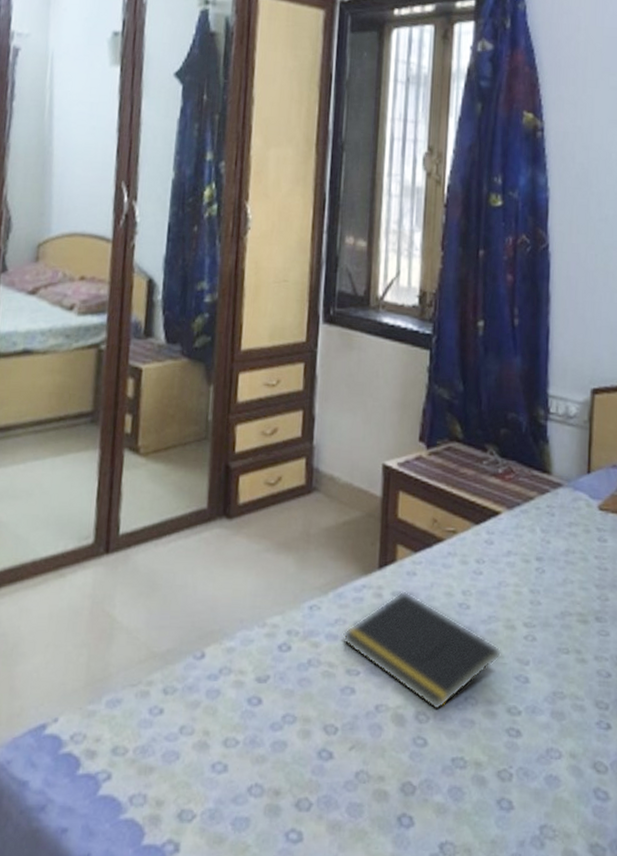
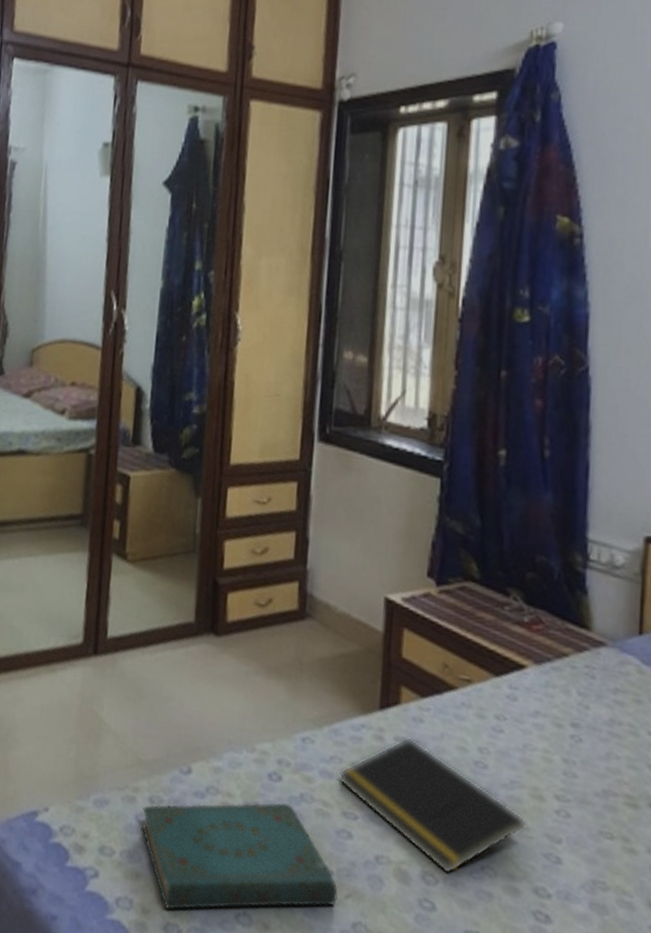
book: none [156,671,342,796] -> present [142,803,338,910]

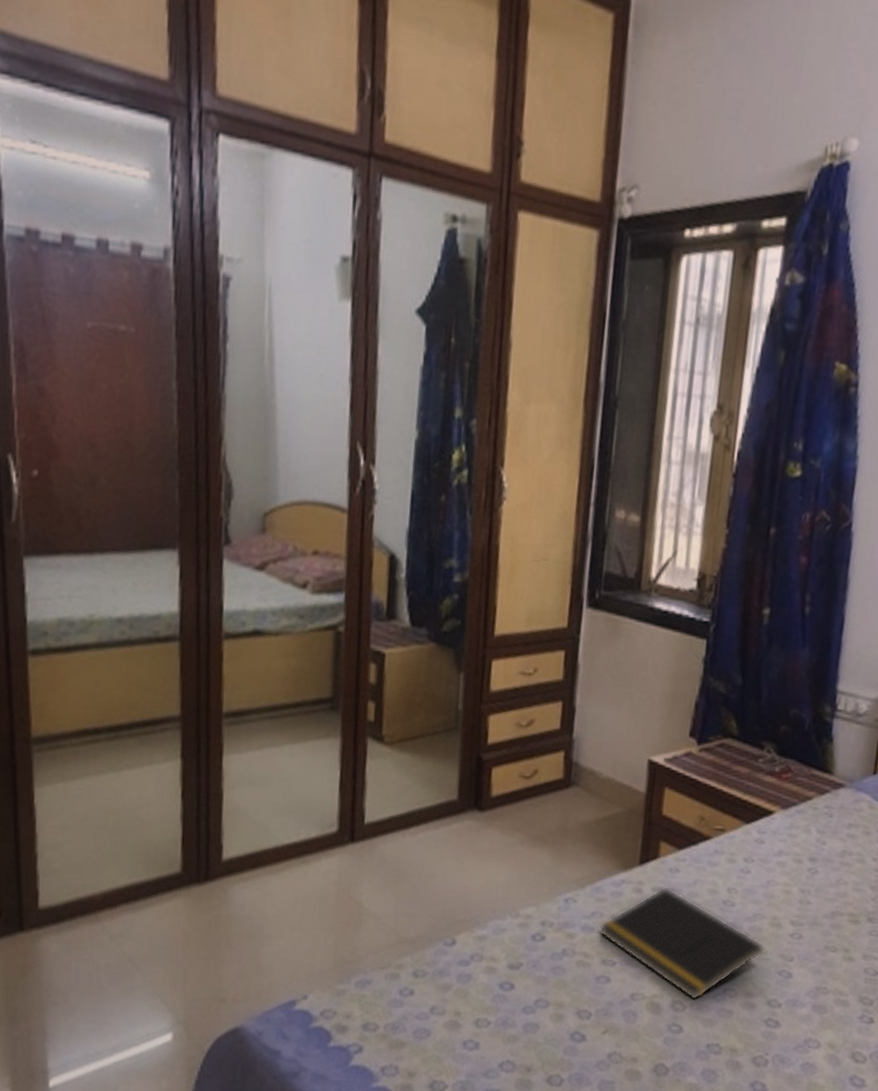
book: present [142,803,338,910] -> none [406,960,596,1069]

